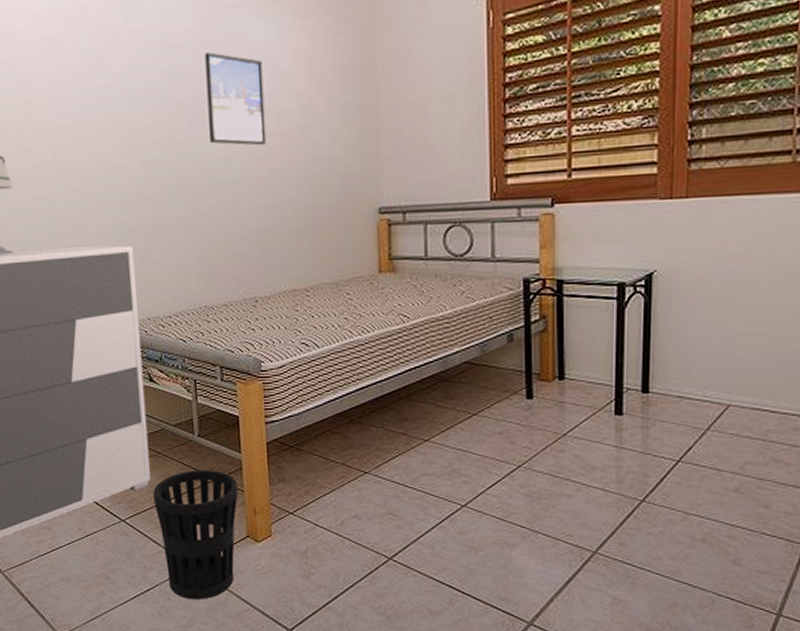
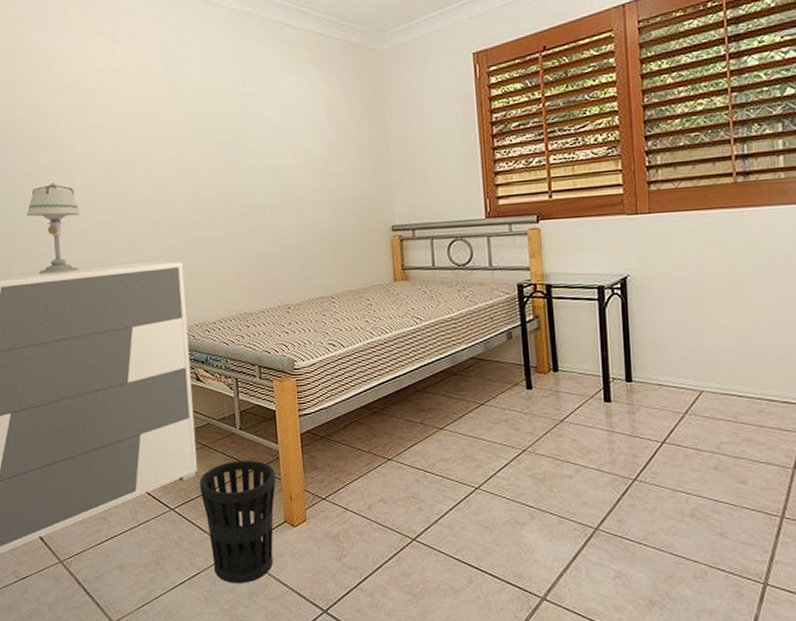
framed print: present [204,52,267,146] -> none [243,100,296,176]

